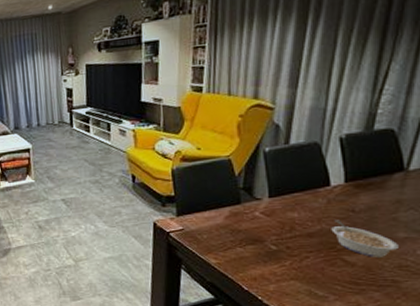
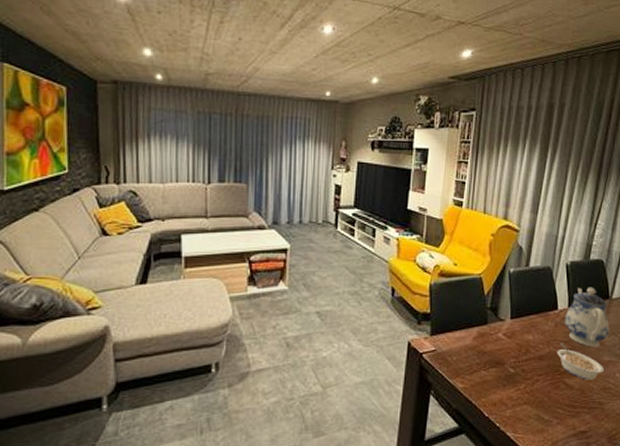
teapot: none [339,159,405,224] -> present [564,287,609,347]

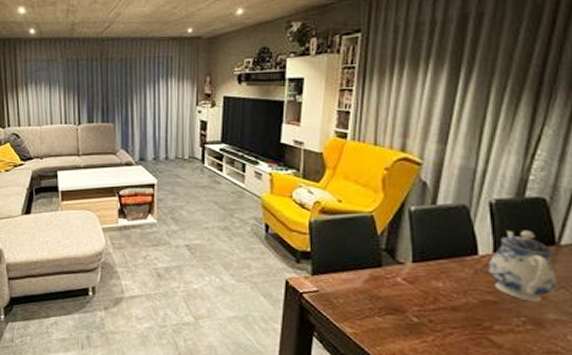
legume: present [557,343,604,380] -> none [477,293,548,340]

